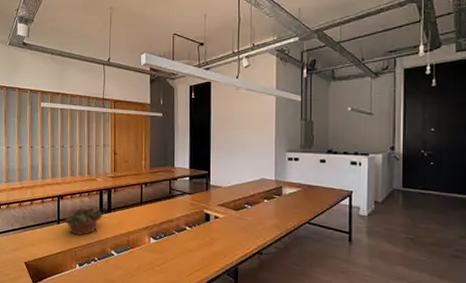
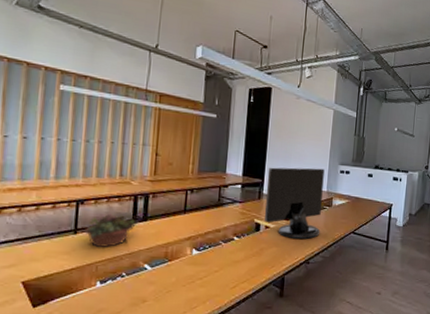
monitor: none [213,157,272,229] -> present [264,167,325,239]

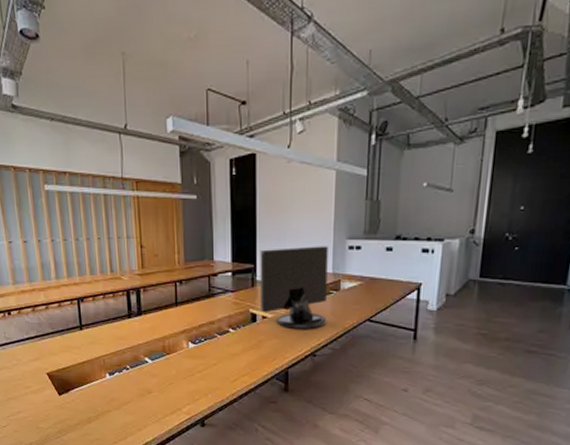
succulent planter: present [84,212,136,247] -> none [88,308,132,342]

